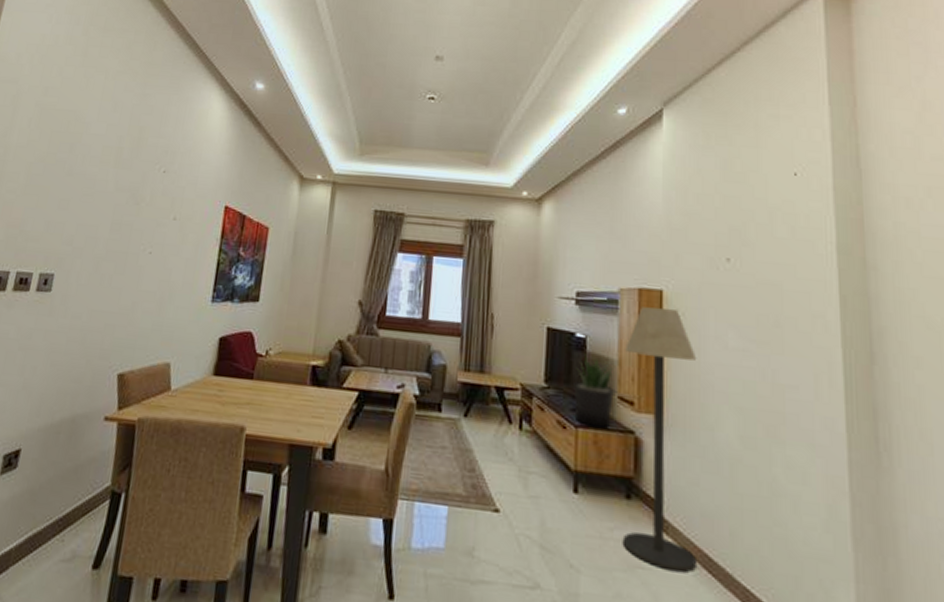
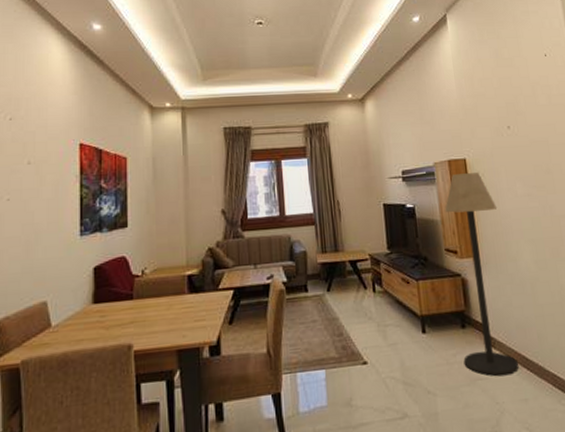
planter: present [573,354,614,428] -> none [410,220,442,278]

